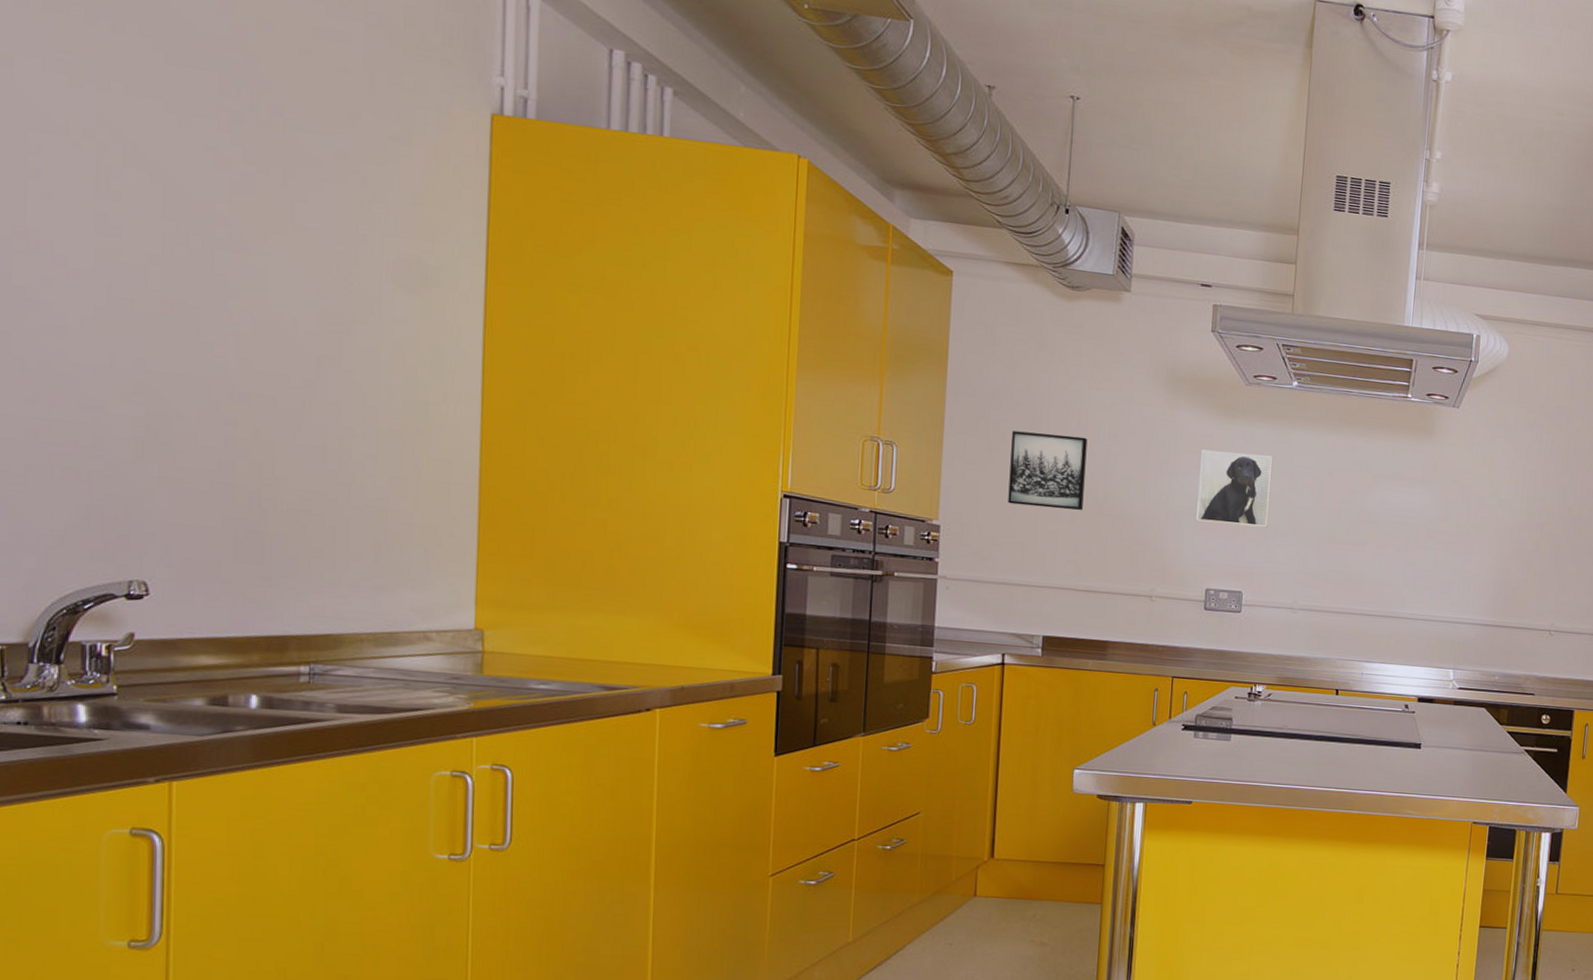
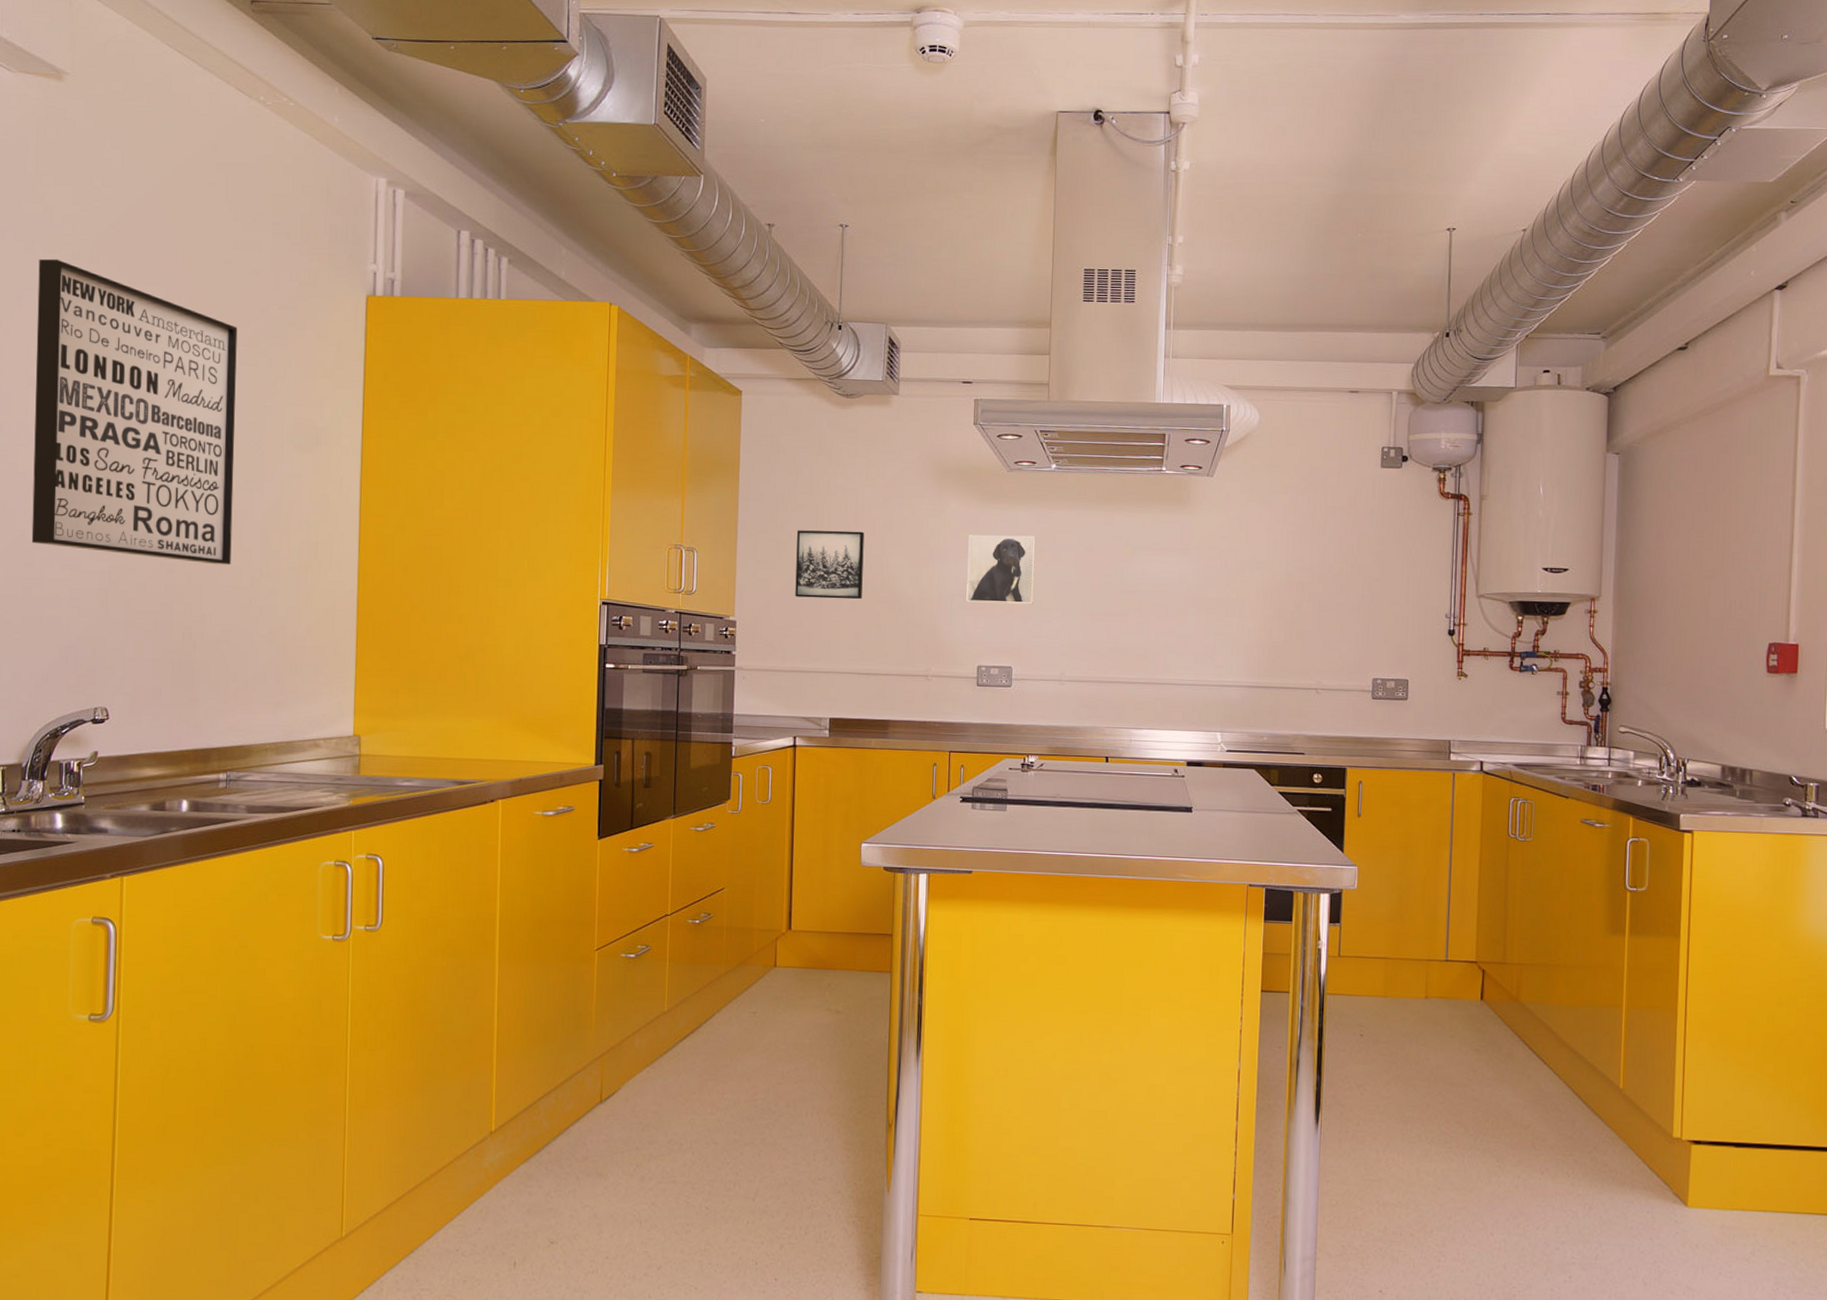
wall art: none [35,19,319,421] -> present [31,258,238,565]

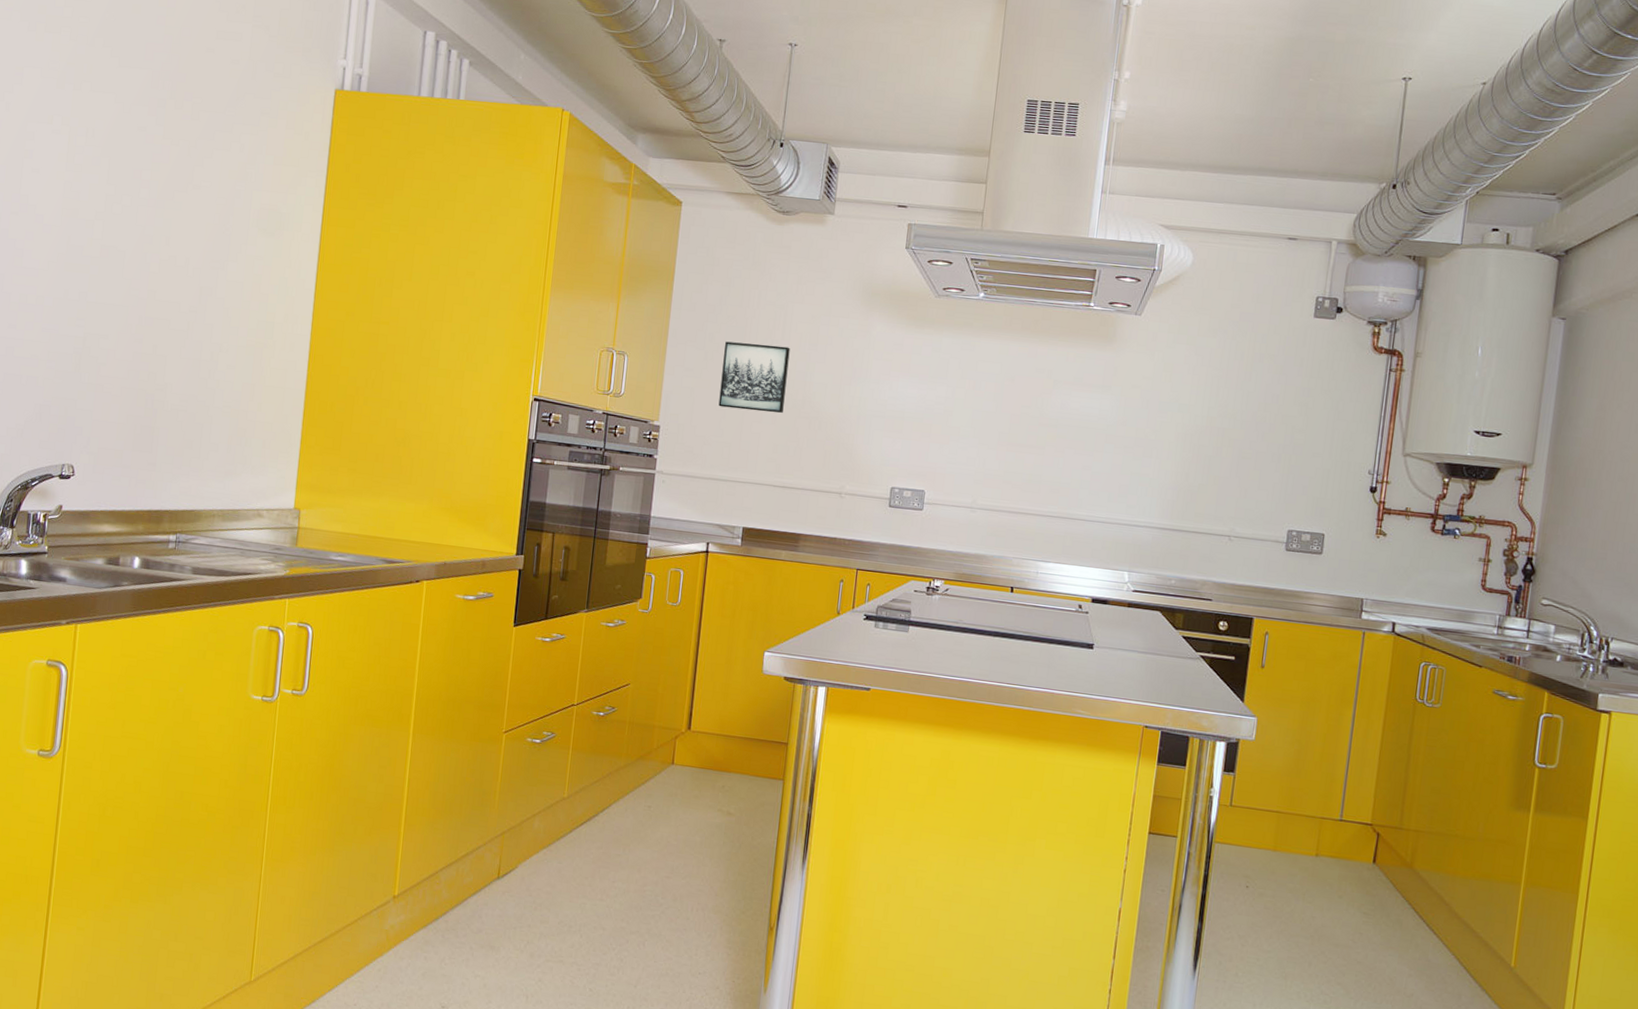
wall art: present [31,258,238,565] -> none [16,39,215,339]
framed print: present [966,535,1036,605] -> none [885,357,959,431]

